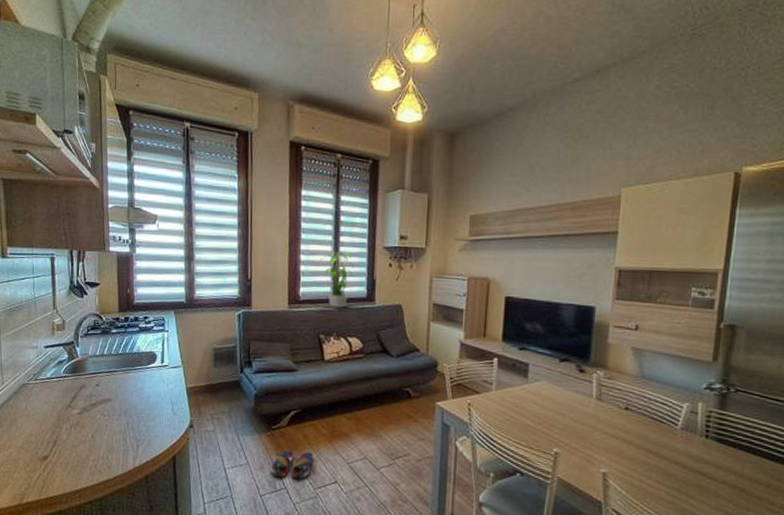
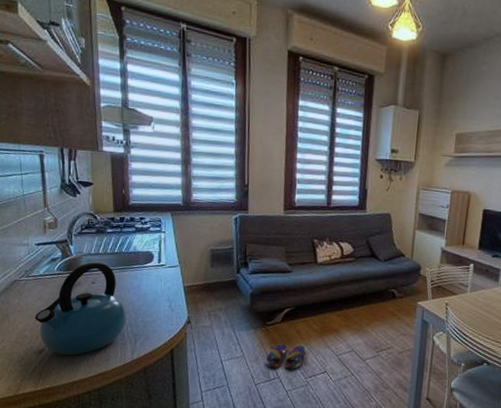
kettle: none [41,364,130,463] -> present [35,262,127,356]
potted plant: present [320,251,354,308] -> none [316,161,347,215]

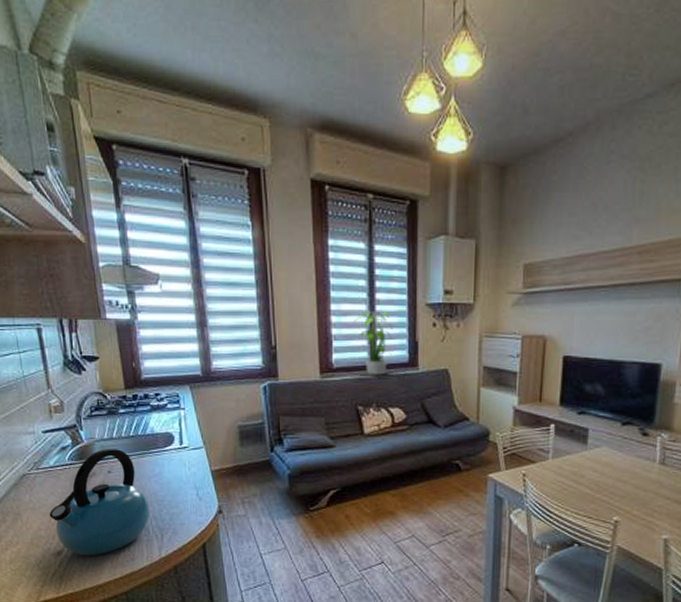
slippers: present [265,344,306,369] -> none [311,532,357,561]
potted plant: none [316,161,347,215] -> present [354,311,392,375]

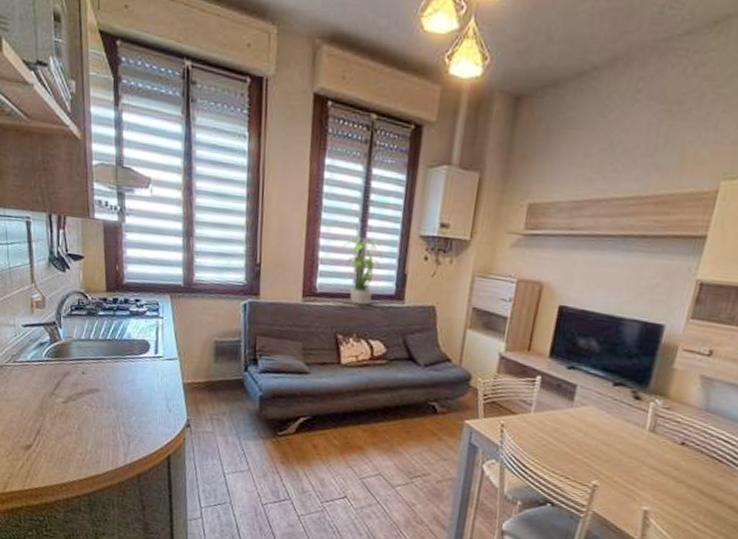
kettle: present [49,449,150,556] -> none [22,349,120,454]

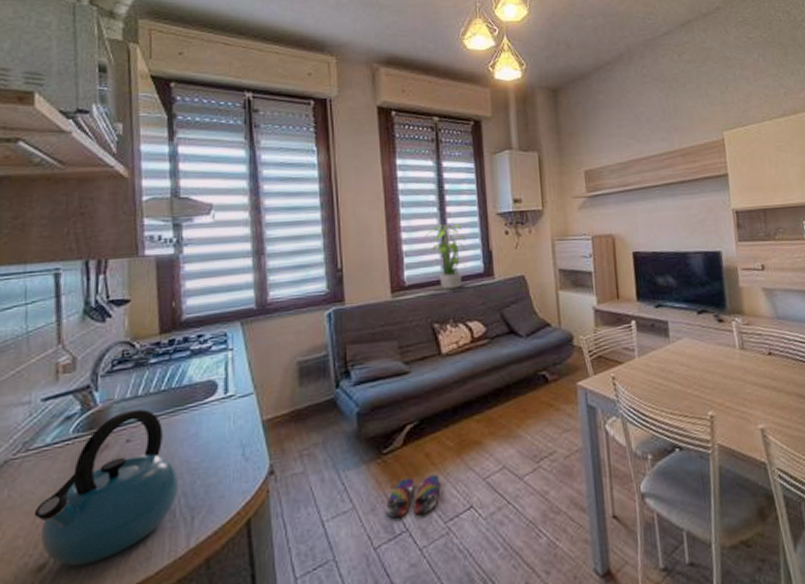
kettle: none [22,349,120,454] -> present [34,409,179,567]
slippers: none [274,459,323,491] -> present [385,475,441,517]

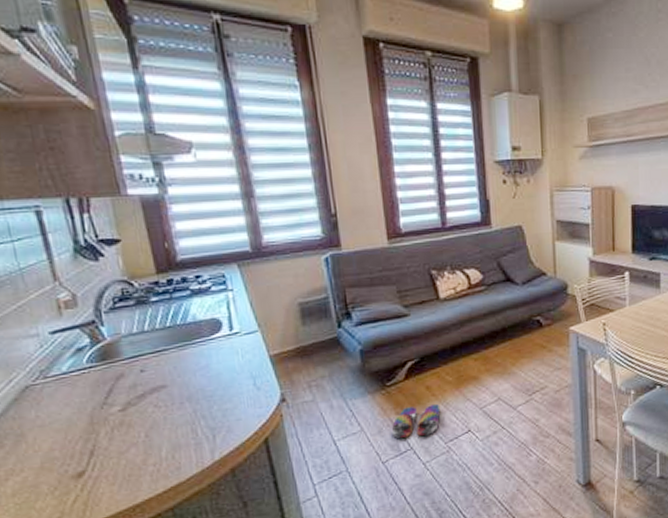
kettle: present [34,409,179,567] -> none [64,343,198,474]
potted plant: present [426,223,467,289] -> none [421,171,464,237]

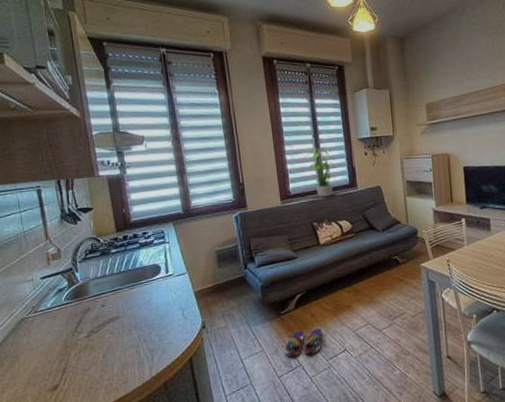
potted plant: none [421,171,464,237] -> present [304,147,336,197]

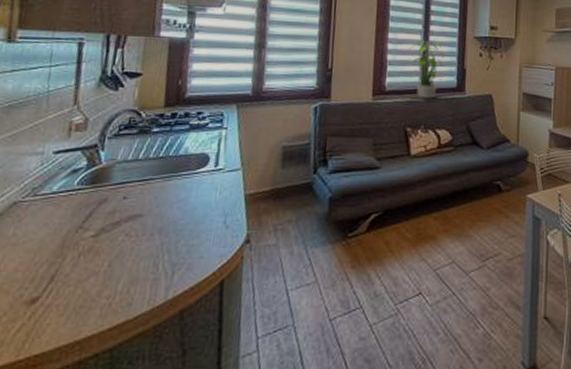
slippers: present [285,329,323,357] -> none [344,262,396,294]

